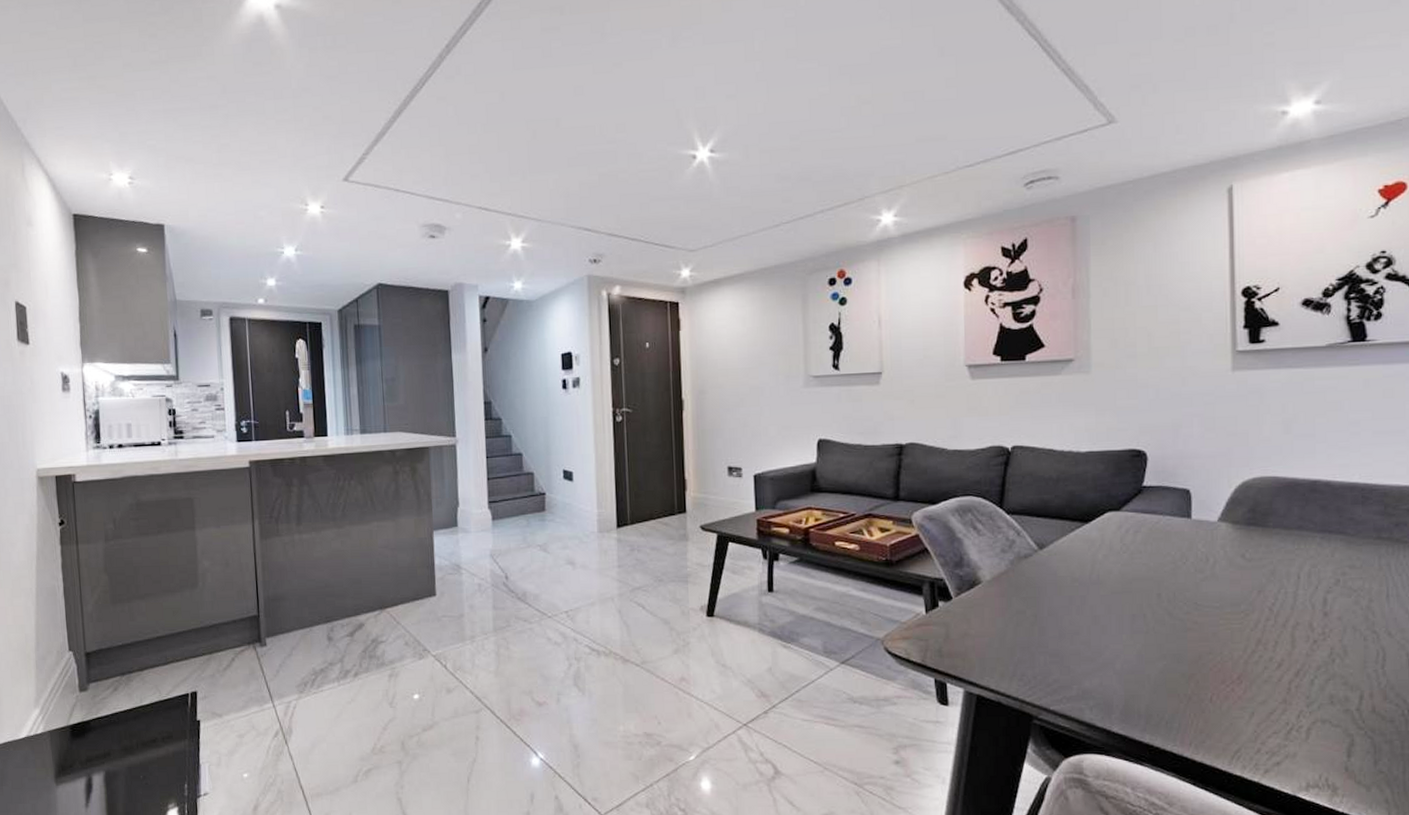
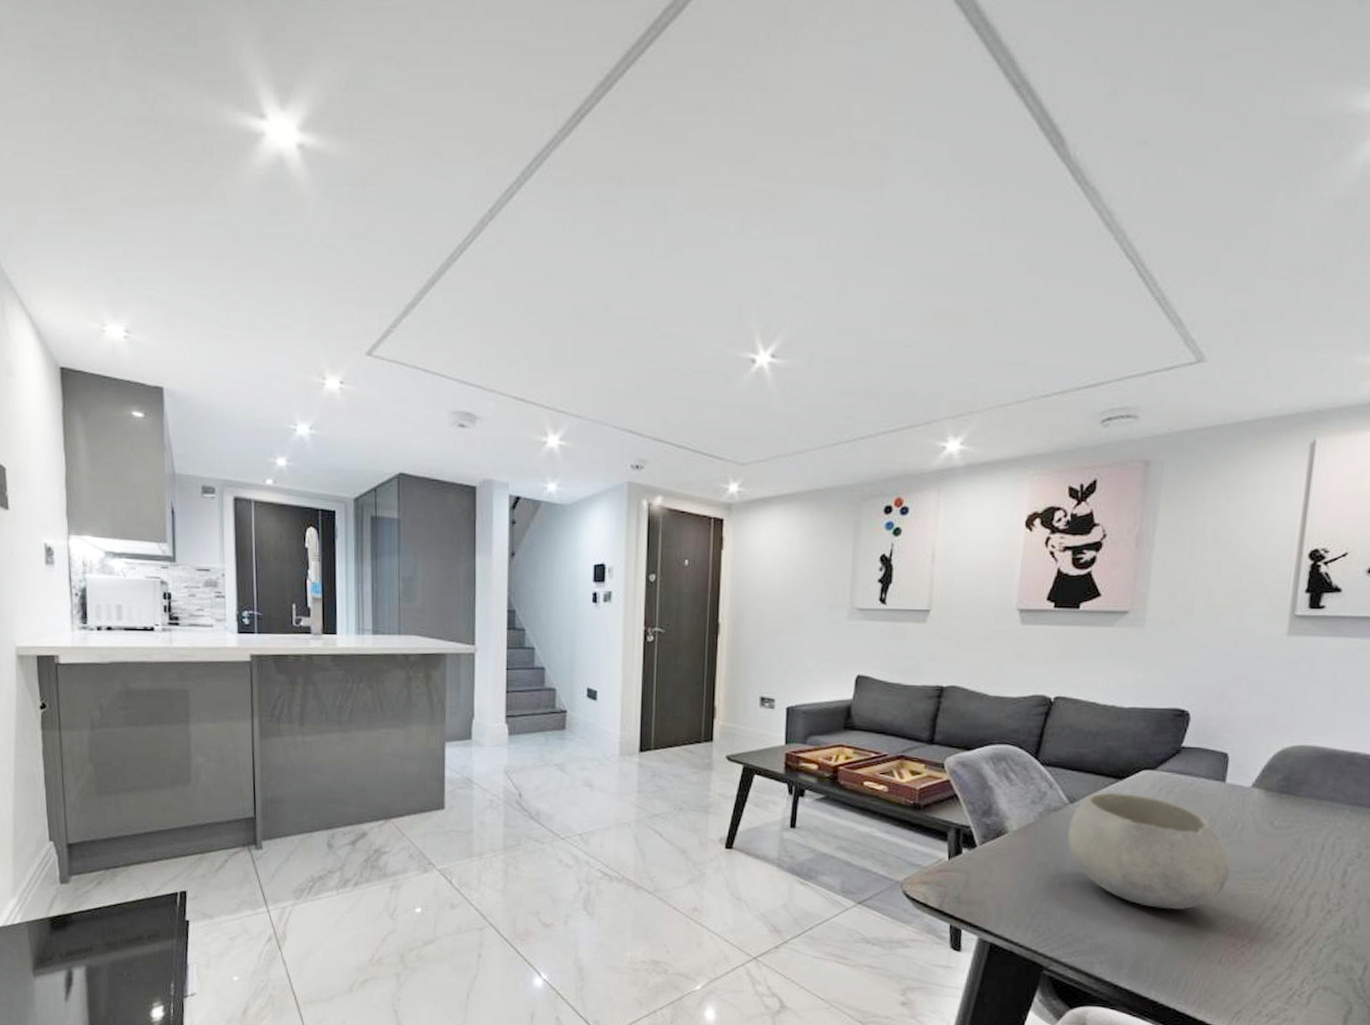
bowl: none [1041,535,1208,650] -> present [1067,792,1231,910]

